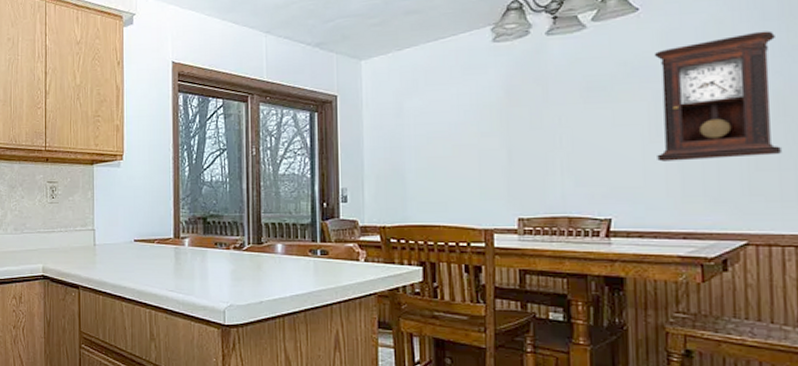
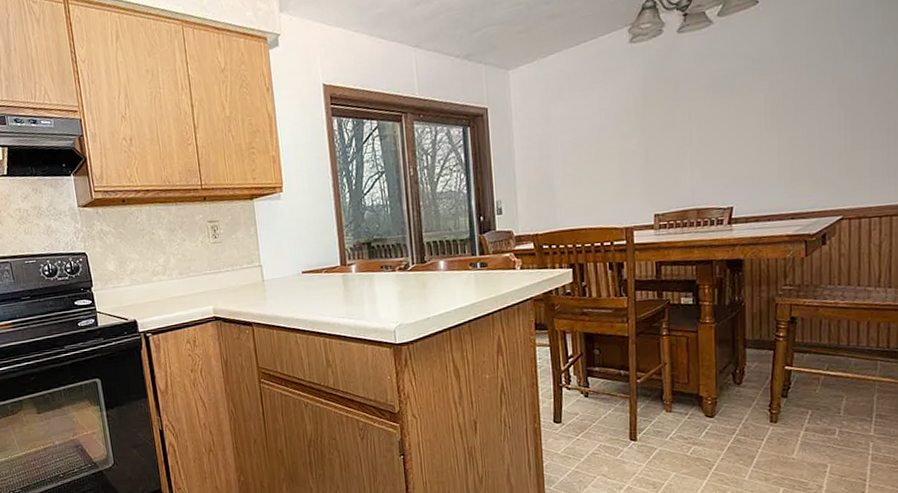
pendulum clock: present [654,31,783,162] -> none [771,17,874,150]

